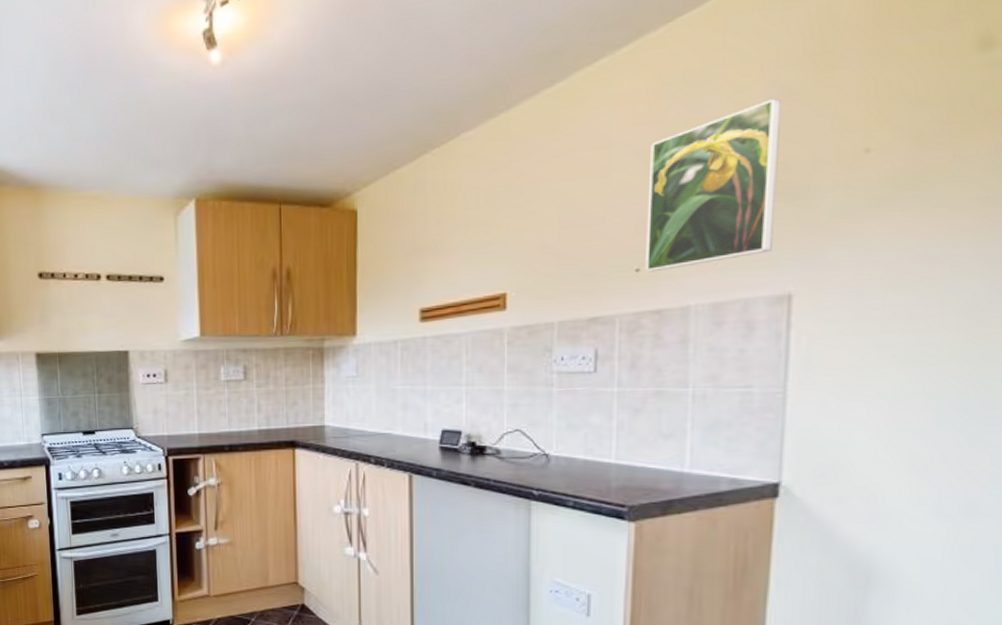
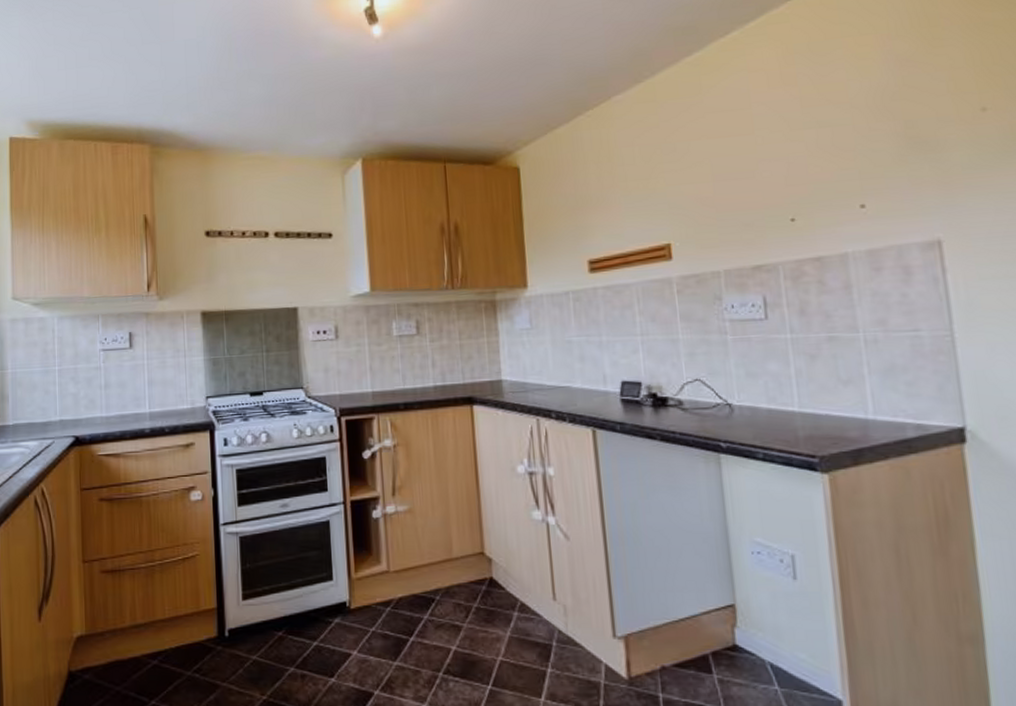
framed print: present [645,99,781,272] -> none [788,65,915,222]

